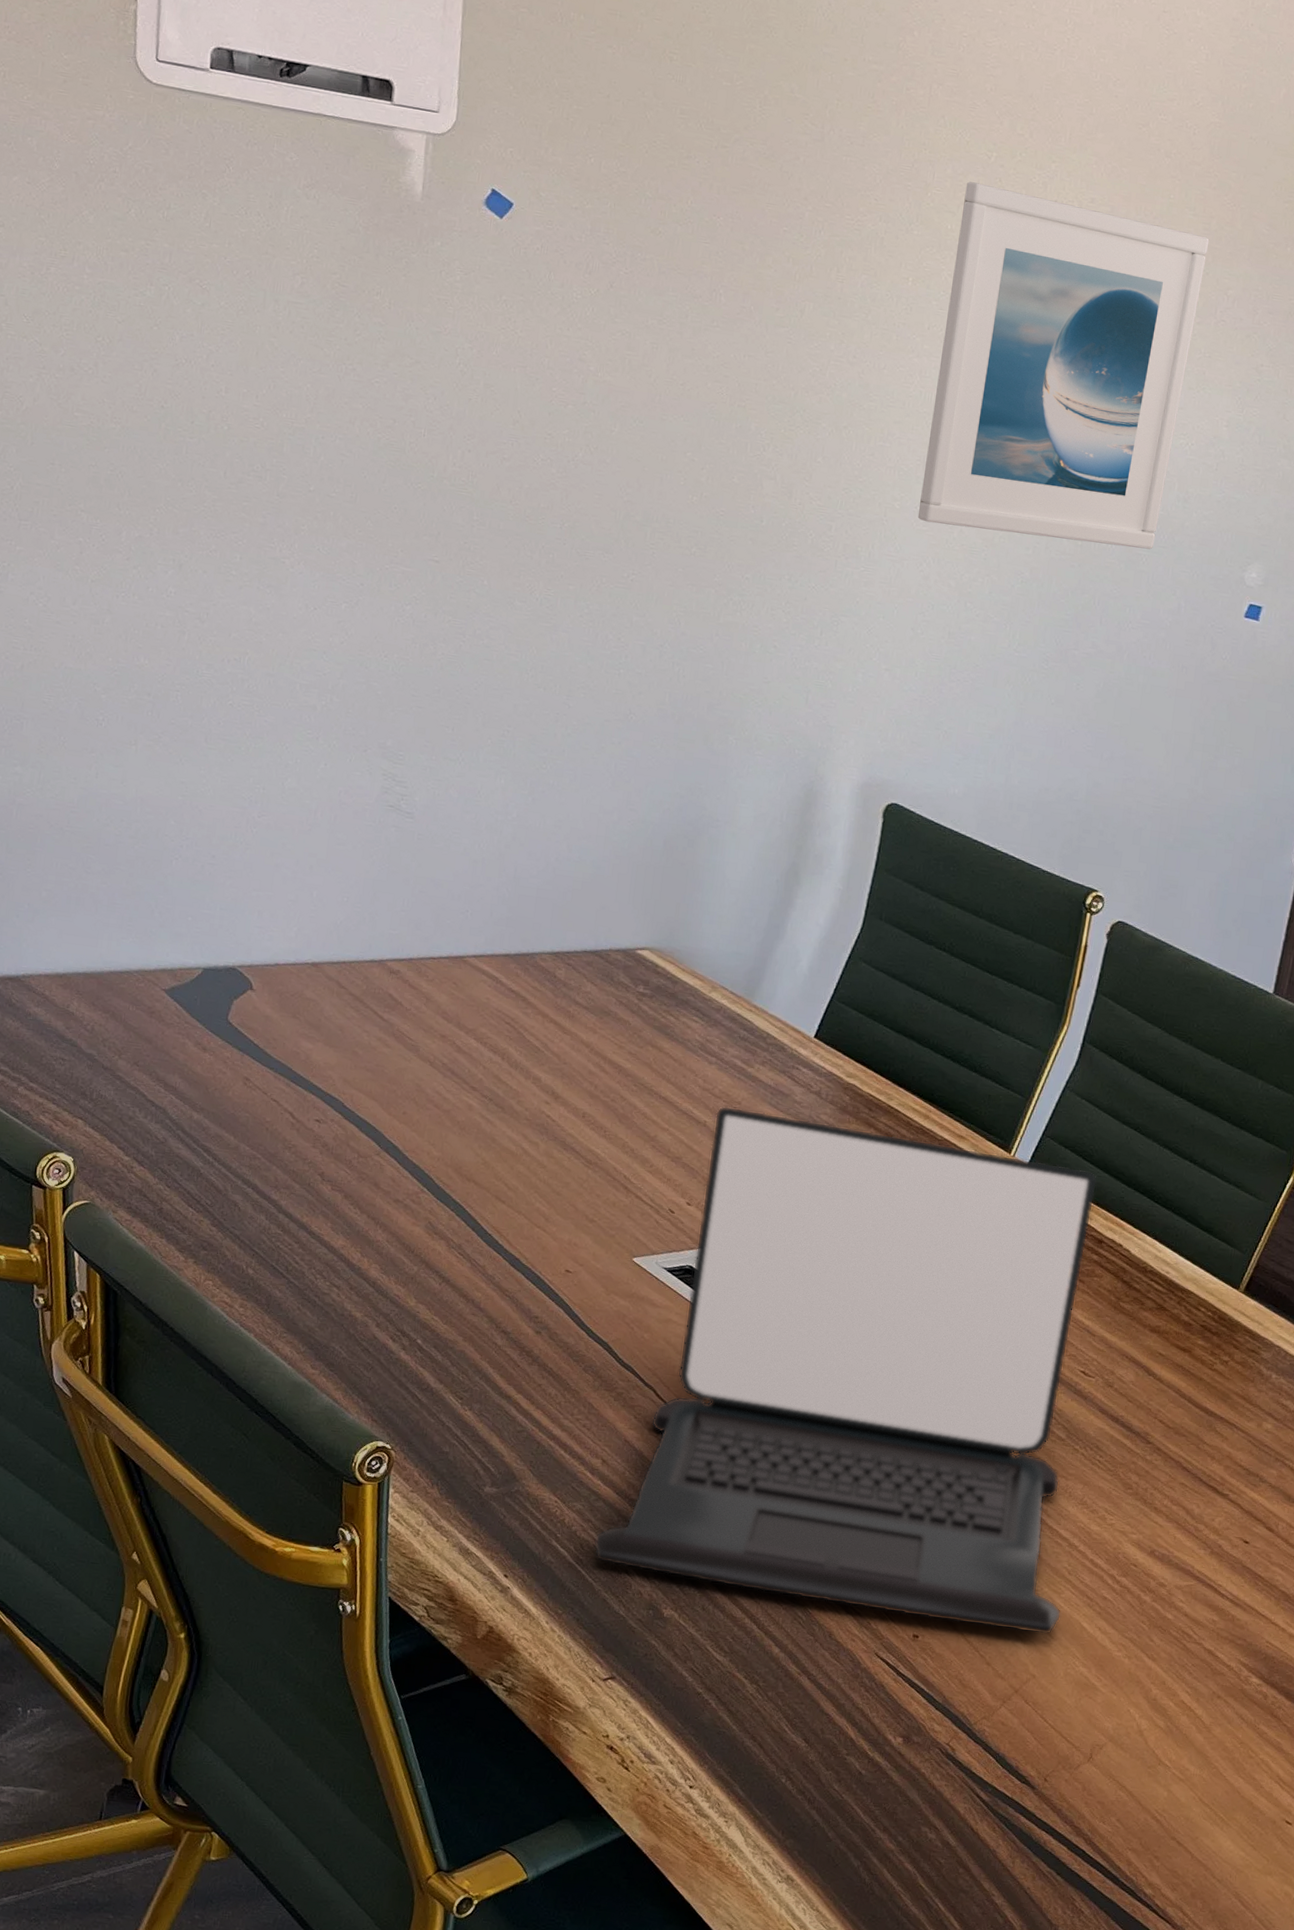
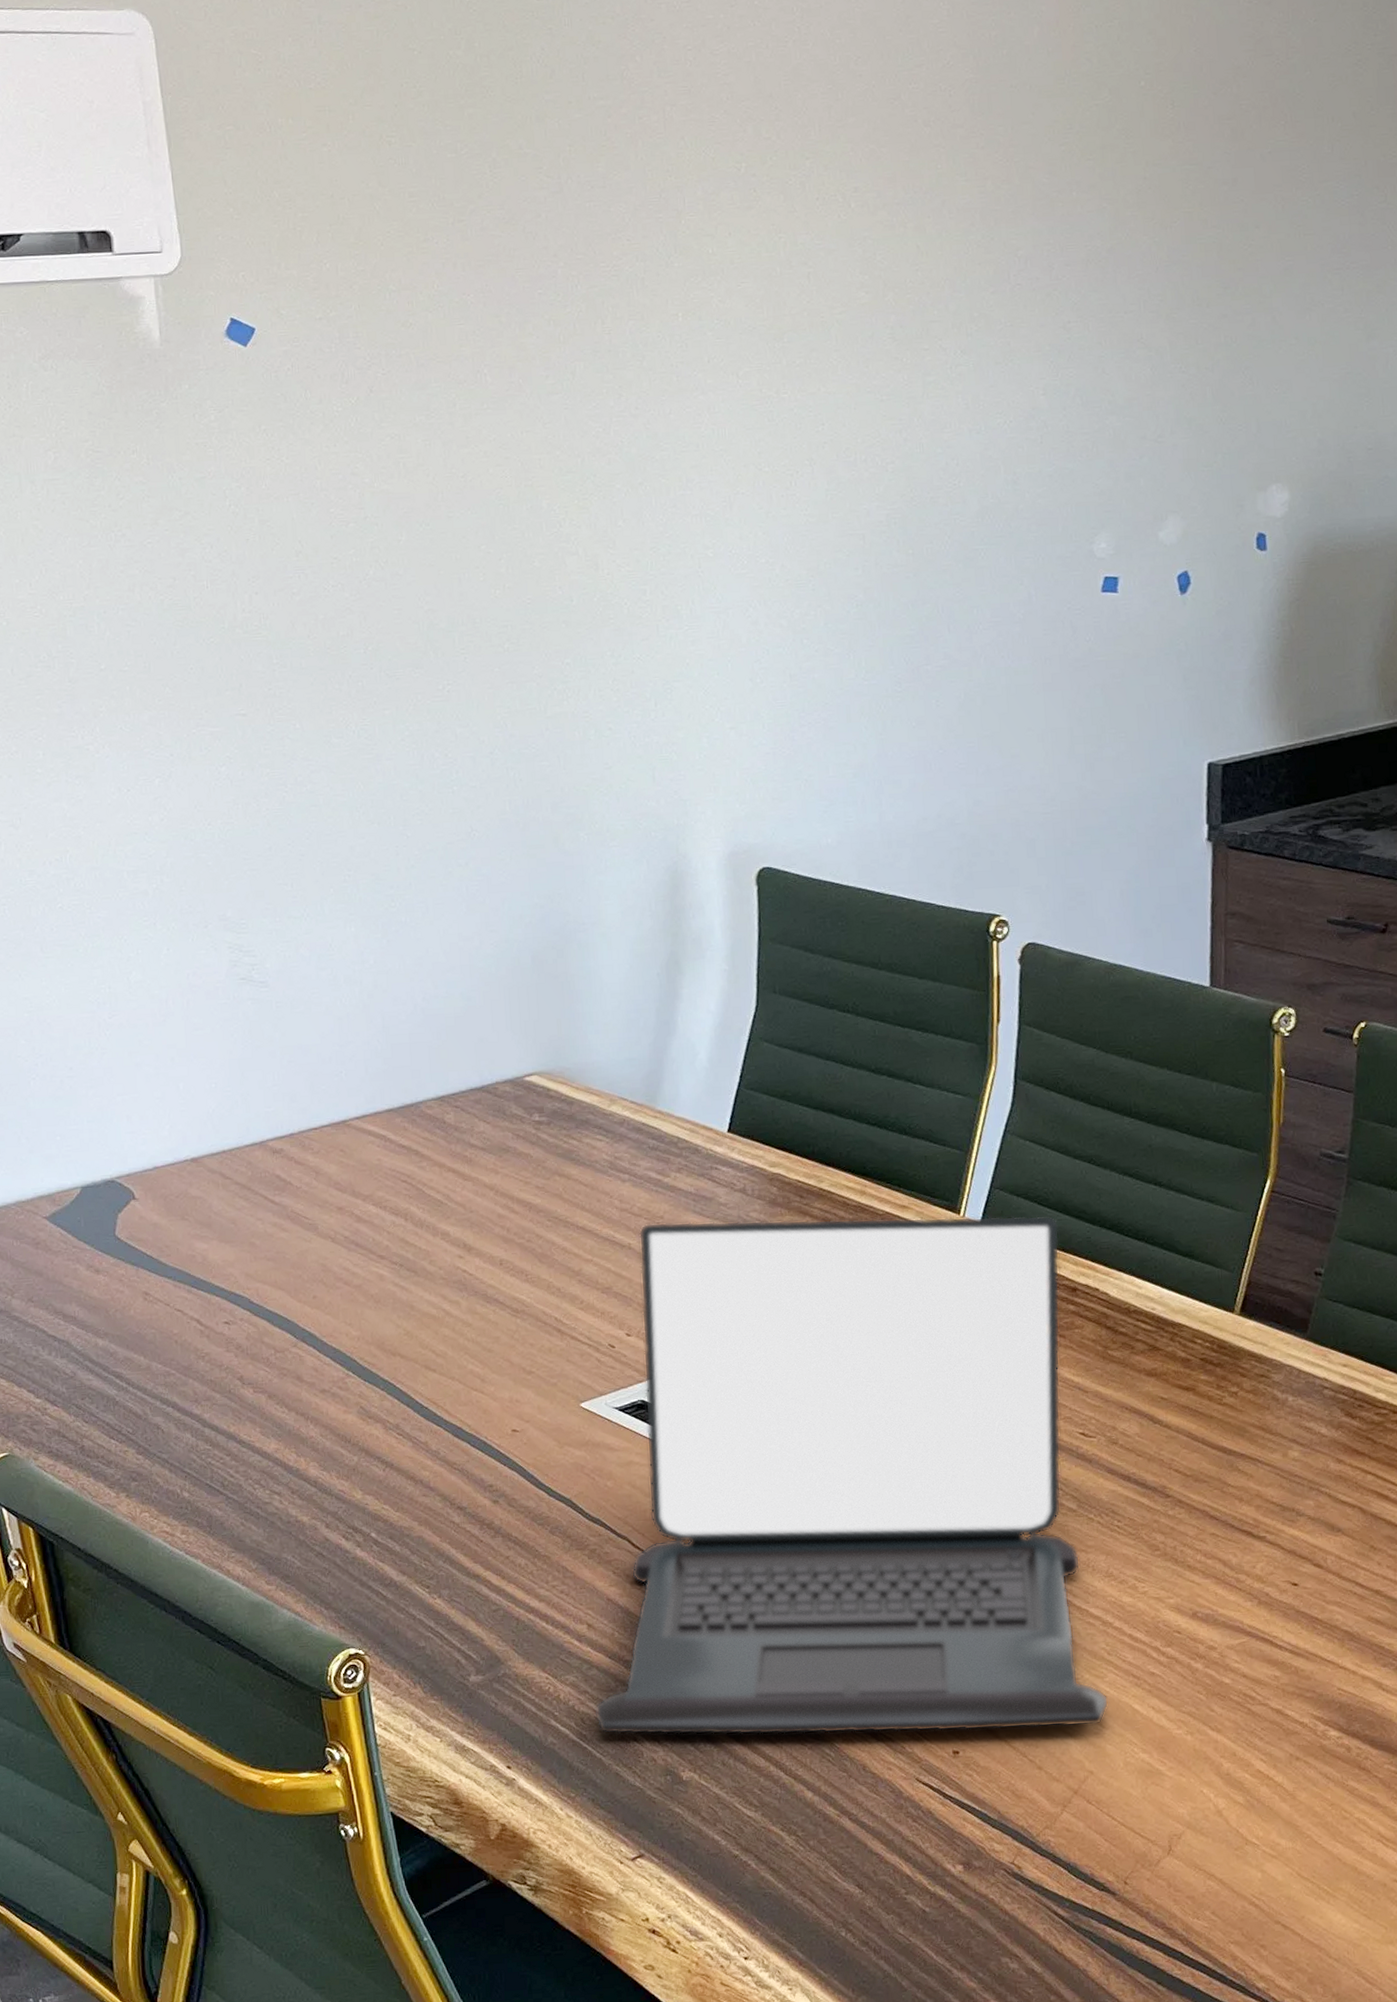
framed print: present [917,181,1210,550] -> none [720,198,990,565]

